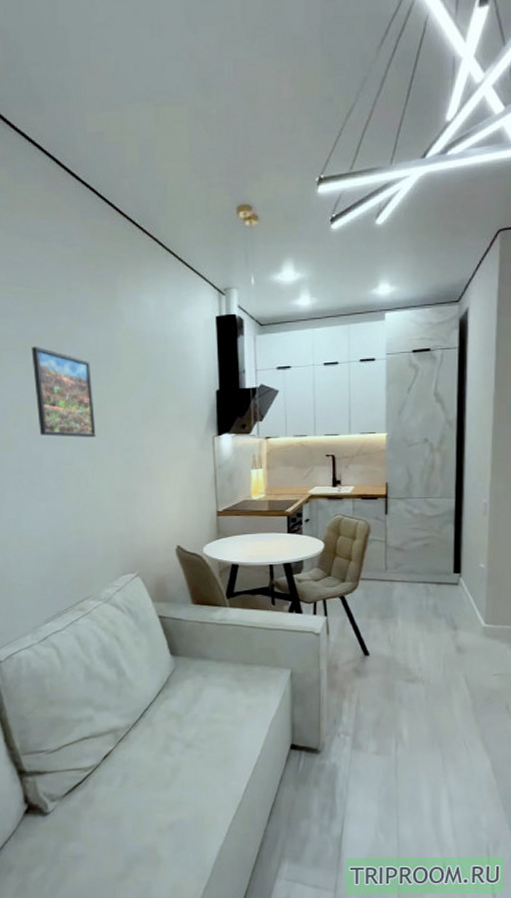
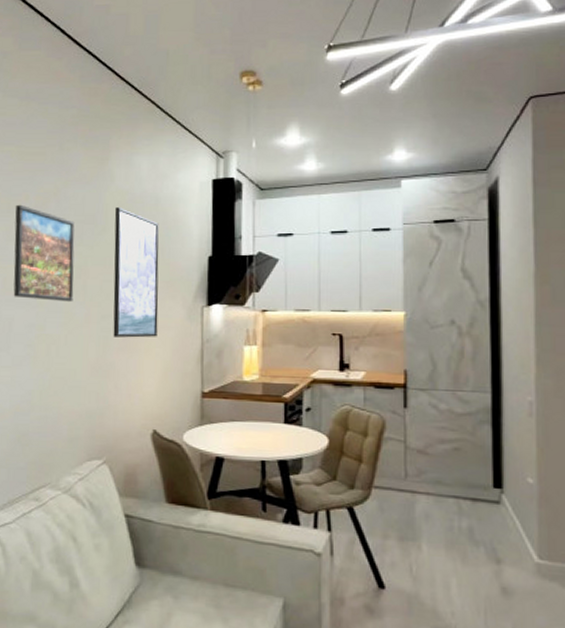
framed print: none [126,346,175,468] -> present [113,207,159,338]

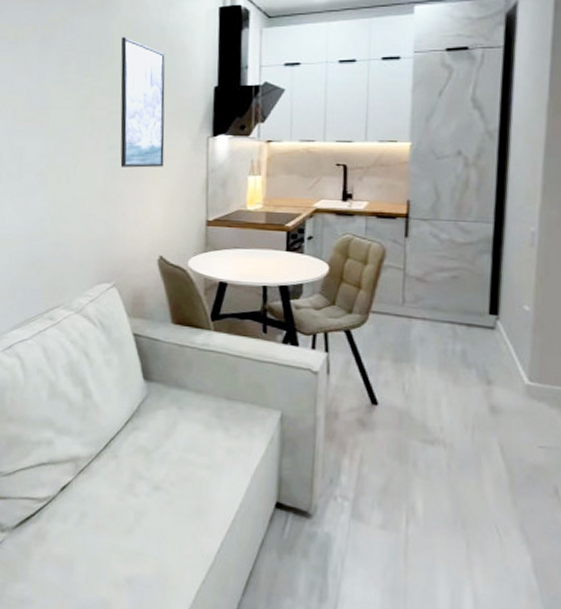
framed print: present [13,204,75,302] -> none [22,35,82,133]

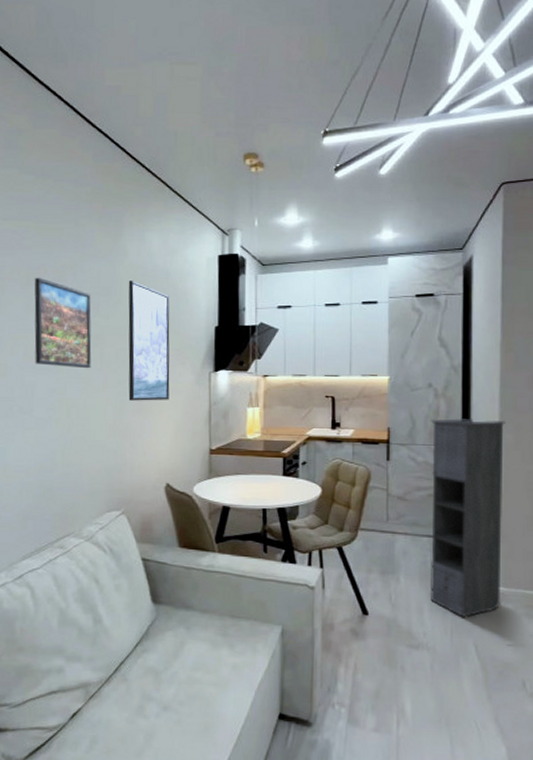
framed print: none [22,35,82,133] -> present [34,277,92,369]
storage cabinet: none [449,191,549,413] -> present [429,418,506,617]

